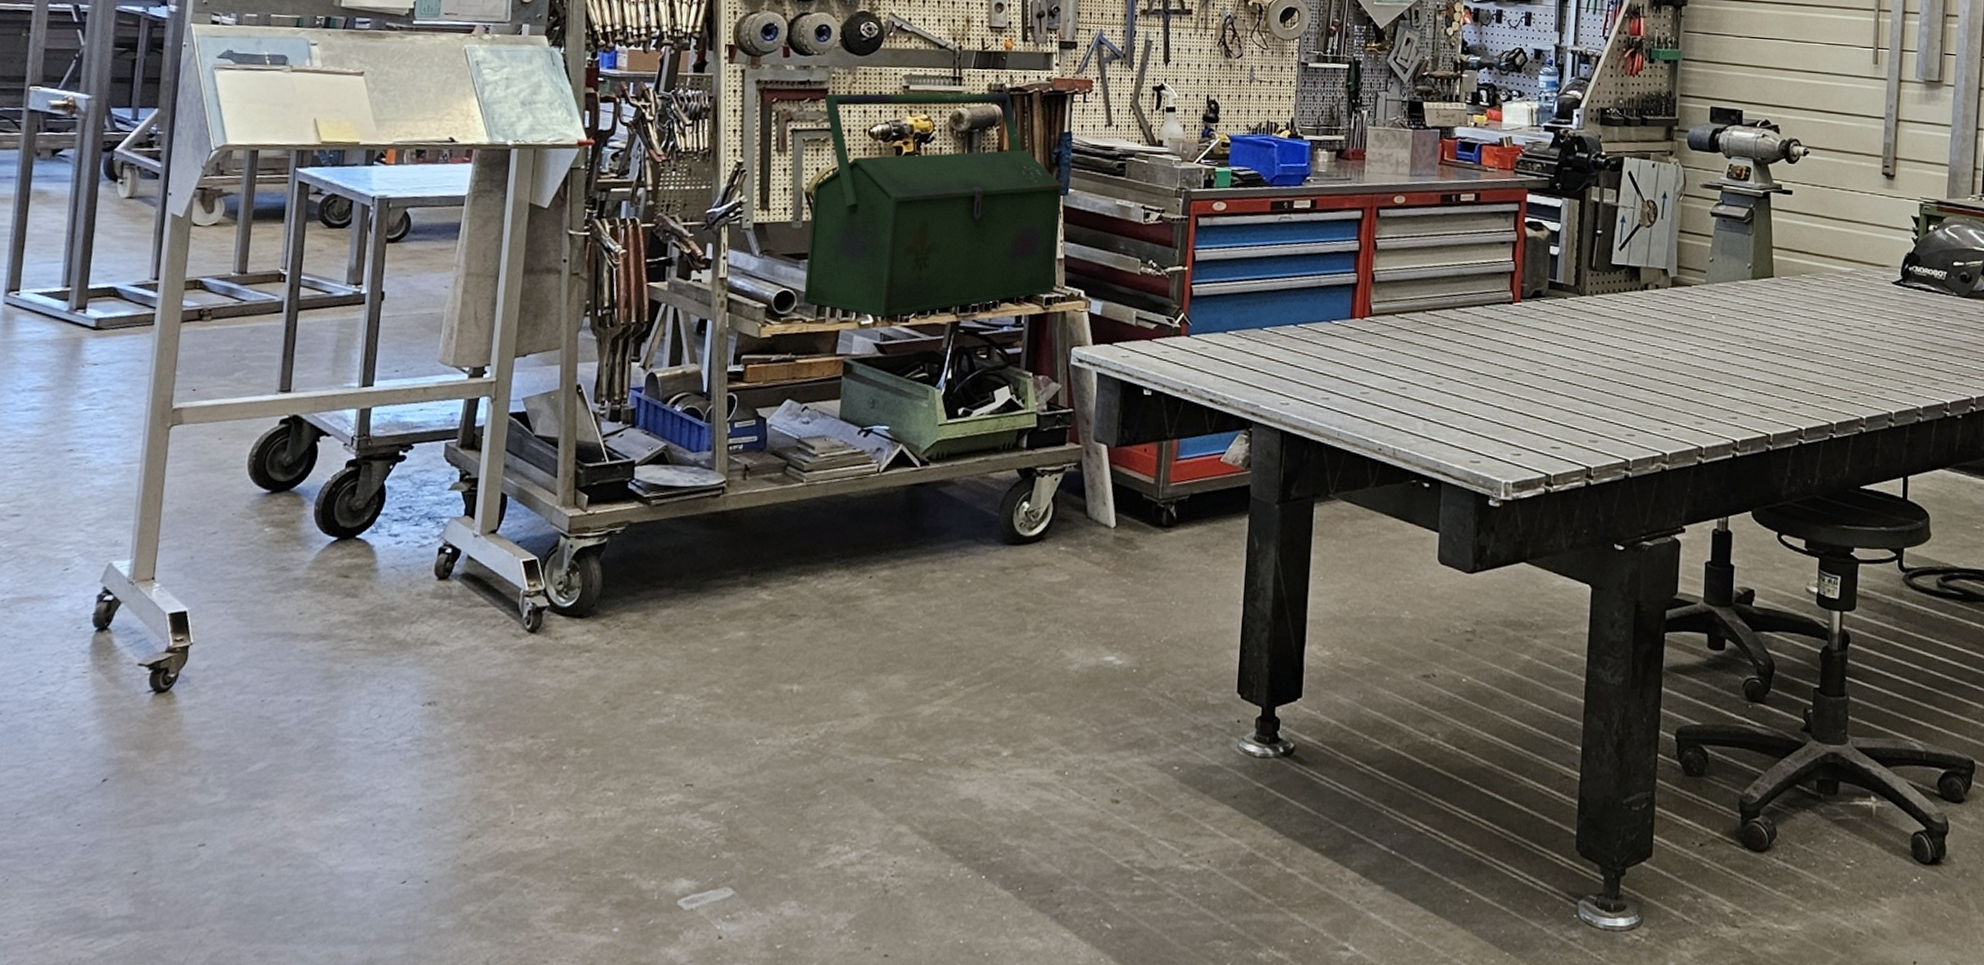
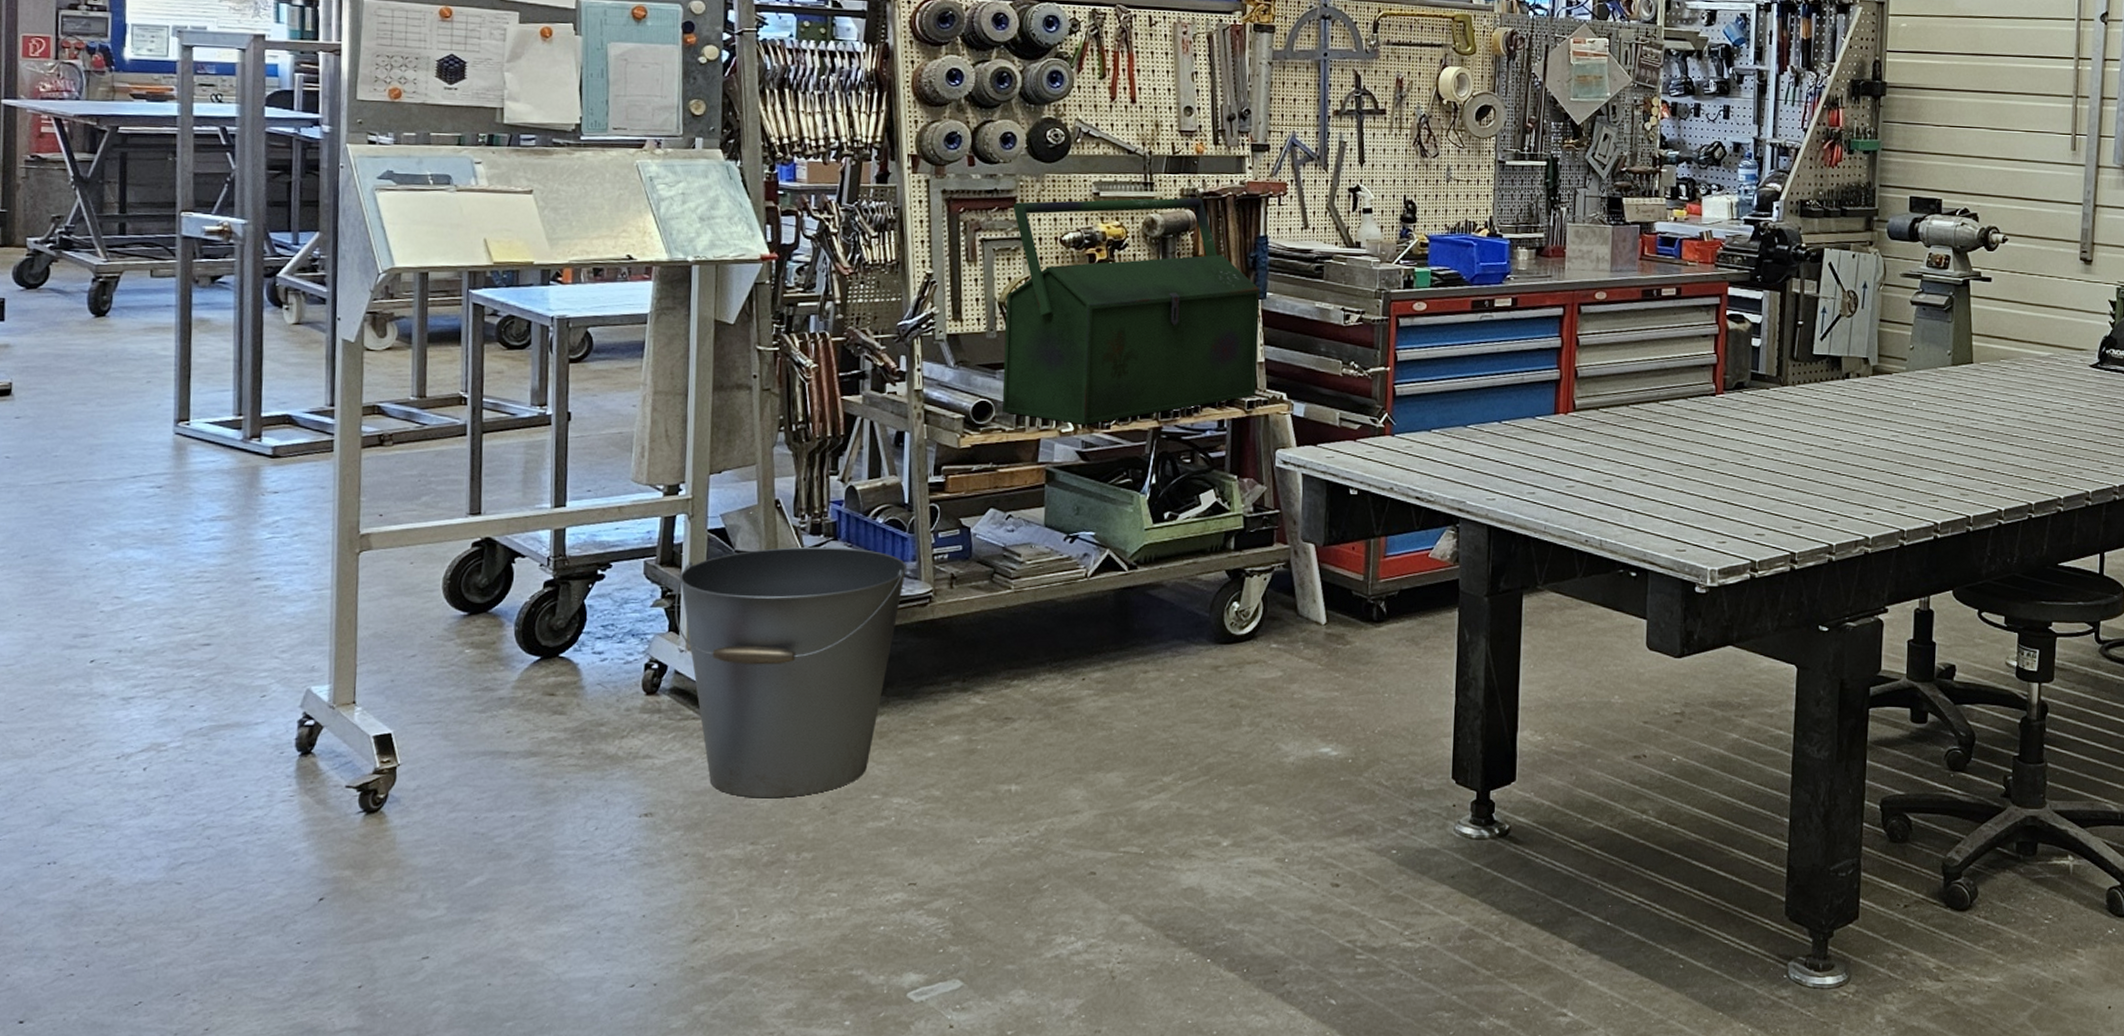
bucket: none [471,433,703,691] -> present [674,546,908,799]

